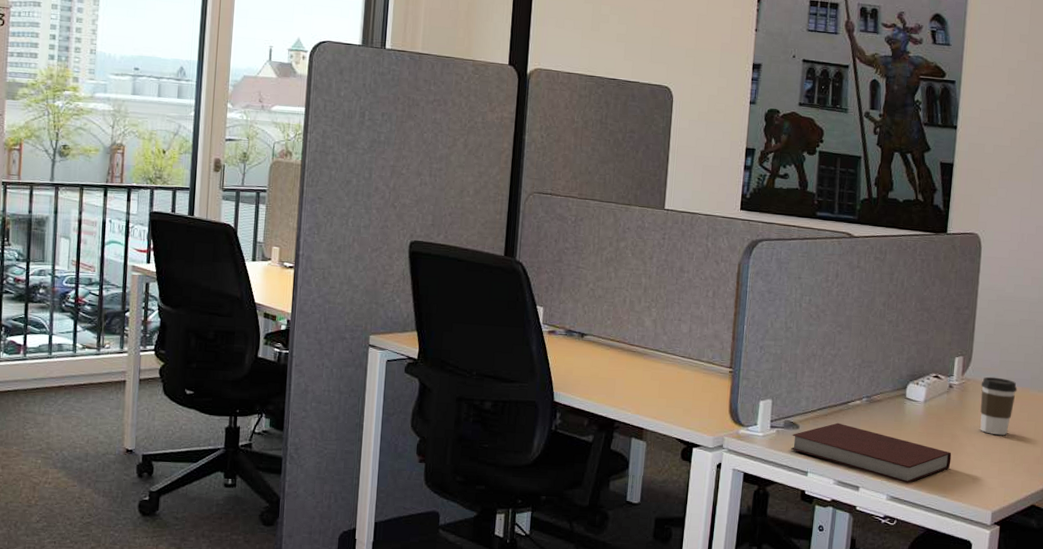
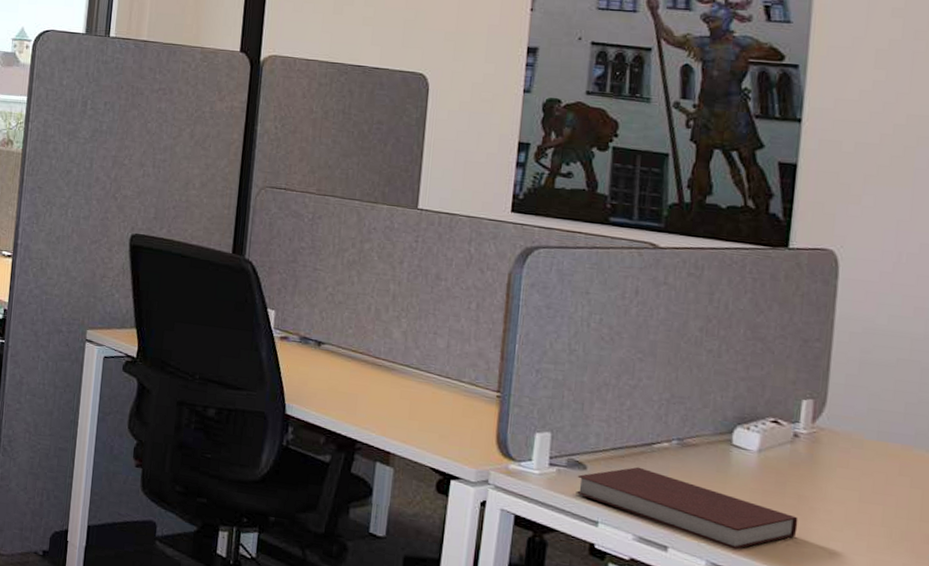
coffee cup: present [980,376,1018,435] -> none [839,427,895,503]

